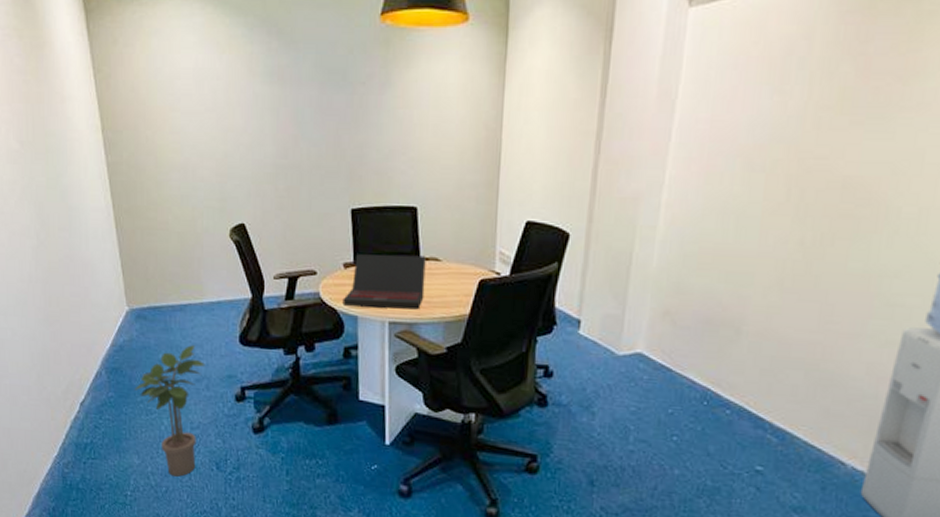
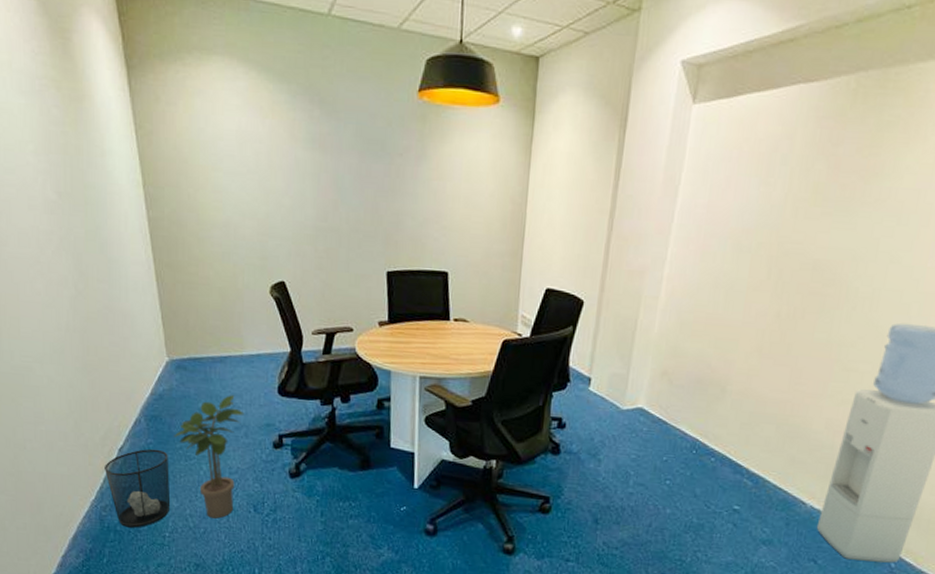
waste bin: none [67,402,132,486] -> present [105,449,171,528]
laptop: present [342,254,426,310] -> none [377,313,455,366]

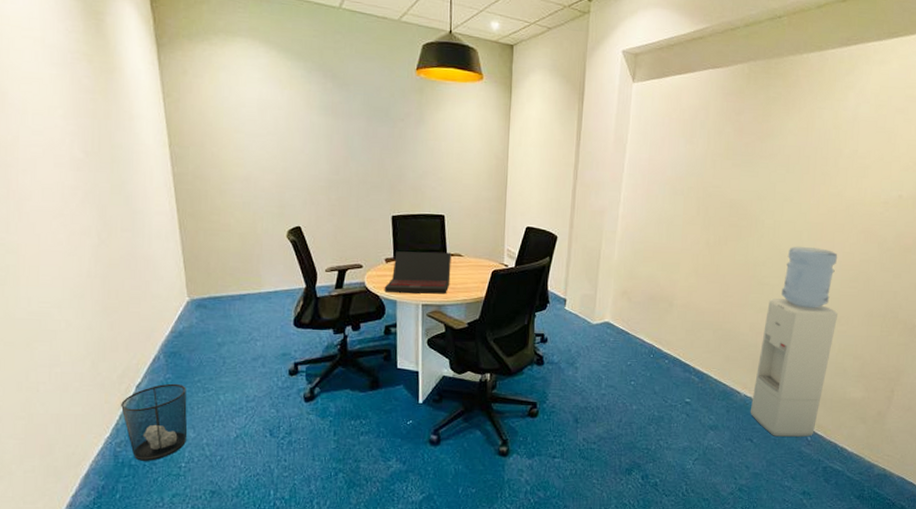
potted plant: present [174,395,244,519] -> none [192,329,262,445]
laptop: none [377,313,455,366] -> present [384,251,452,294]

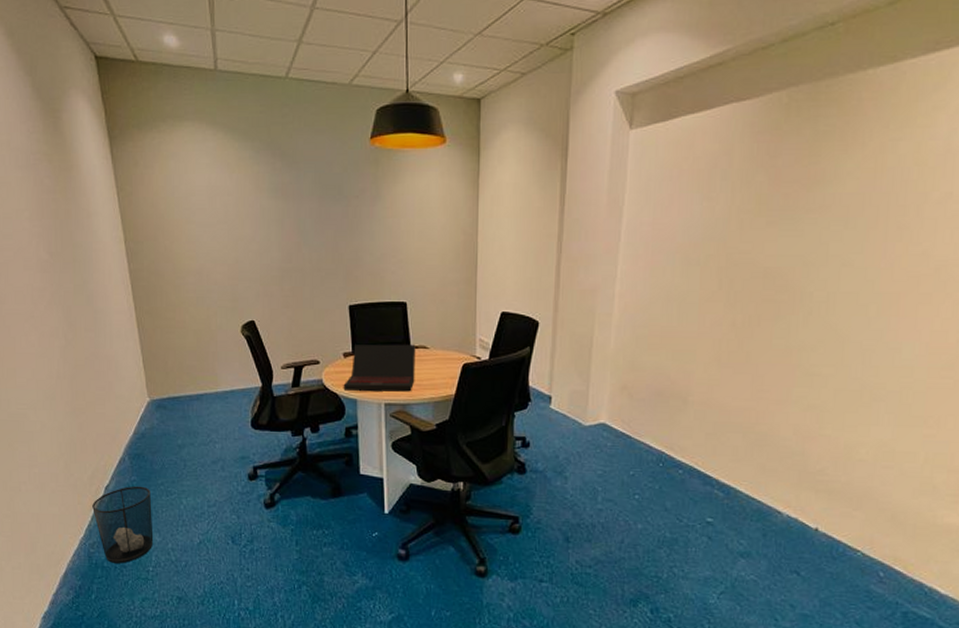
water cooler: present [750,246,838,437] -> none [795,324,923,572]

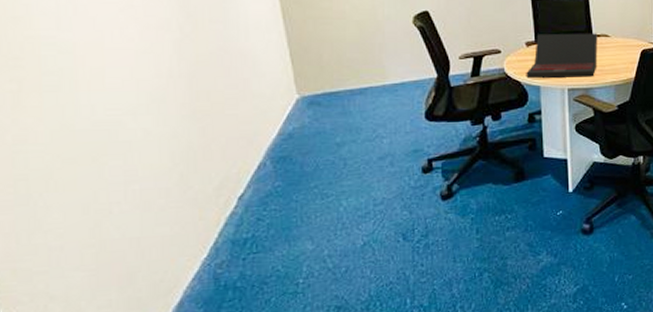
waste bin: present [92,486,154,564] -> none [220,191,305,282]

